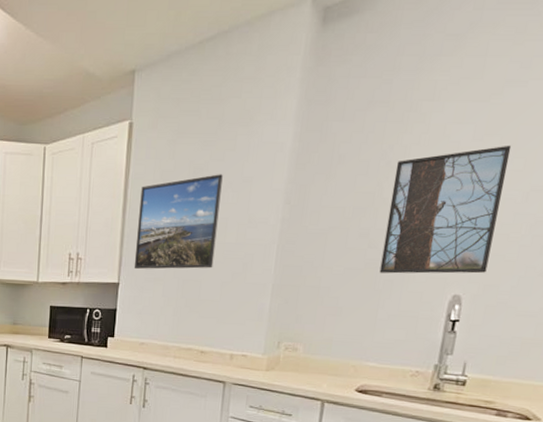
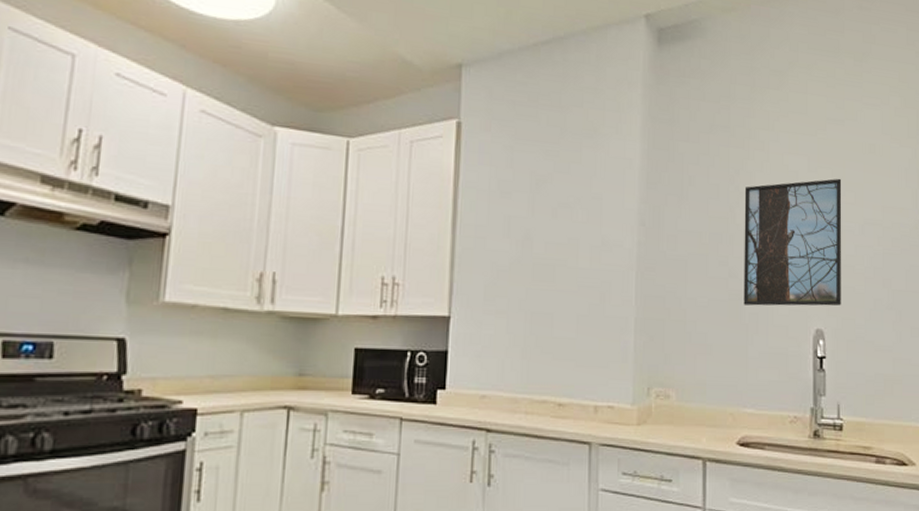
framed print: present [133,174,223,270] -> none [468,188,570,299]

